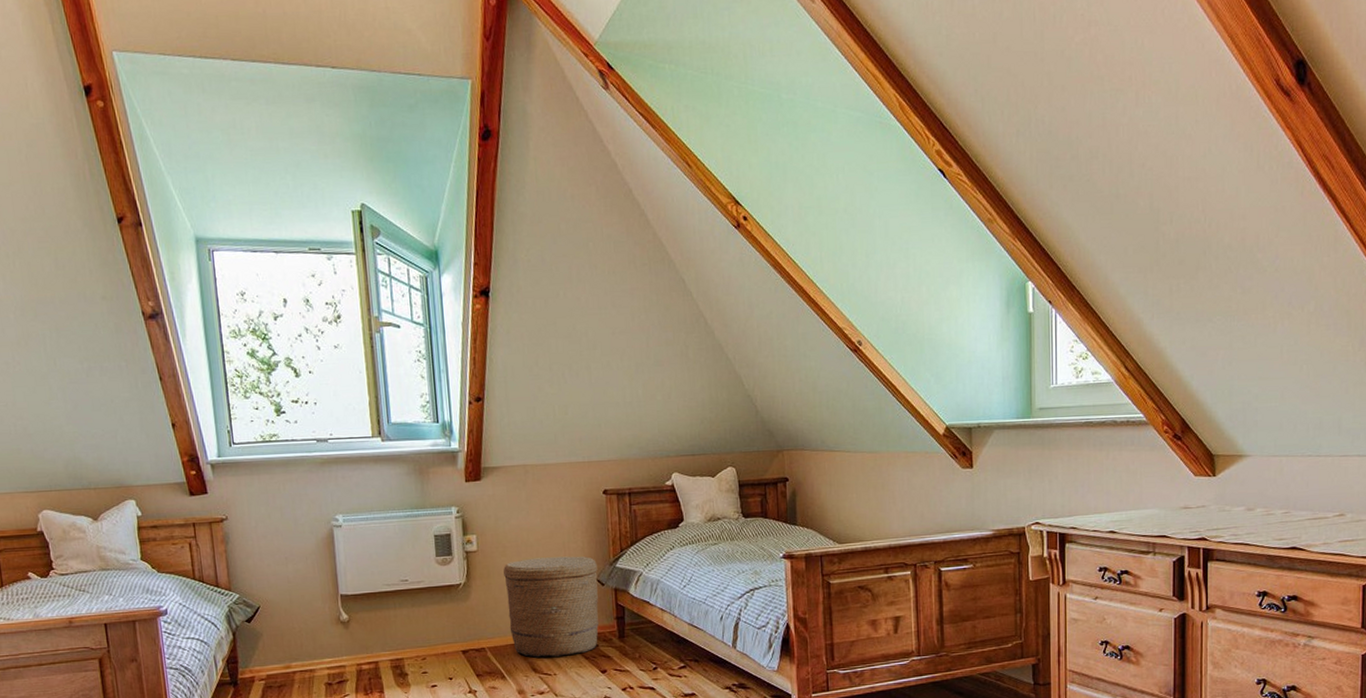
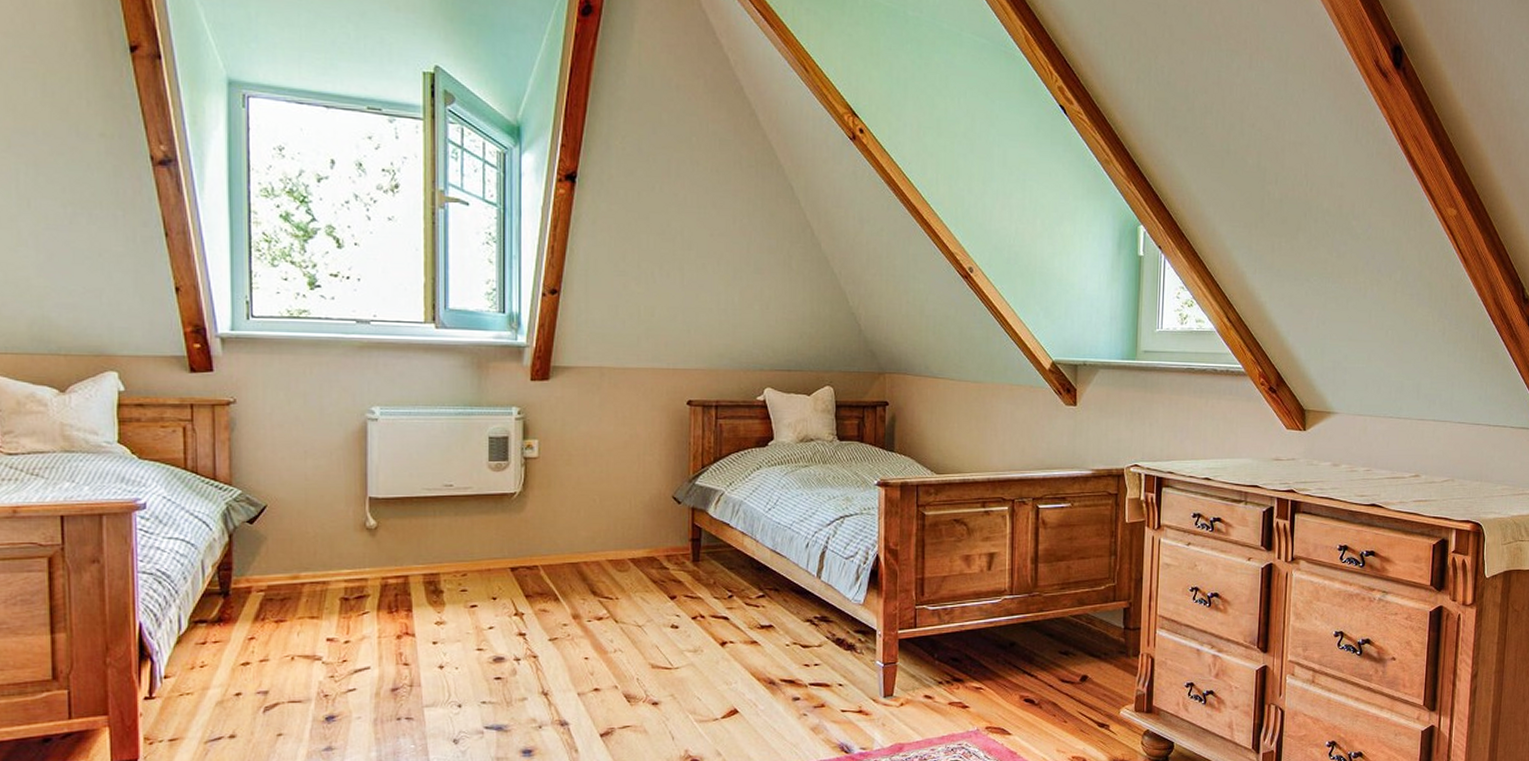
woven basket: present [503,556,599,658] -> none [567,469,674,579]

